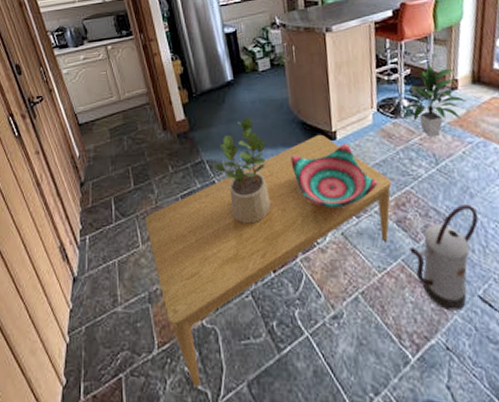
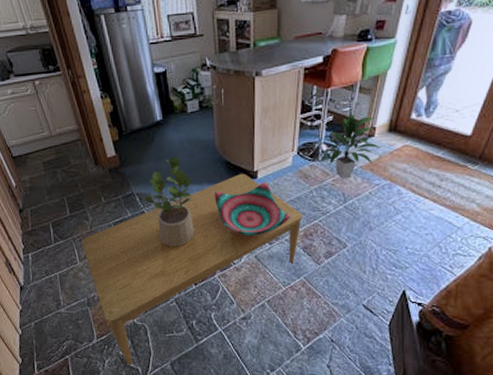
watering can: present [409,204,479,311] -> none [312,236,373,315]

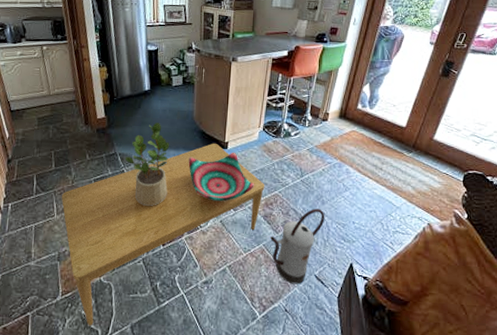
watering can: none [312,236,373,315] -> present [270,208,325,285]
indoor plant: present [321,112,381,178] -> none [283,98,333,155]

